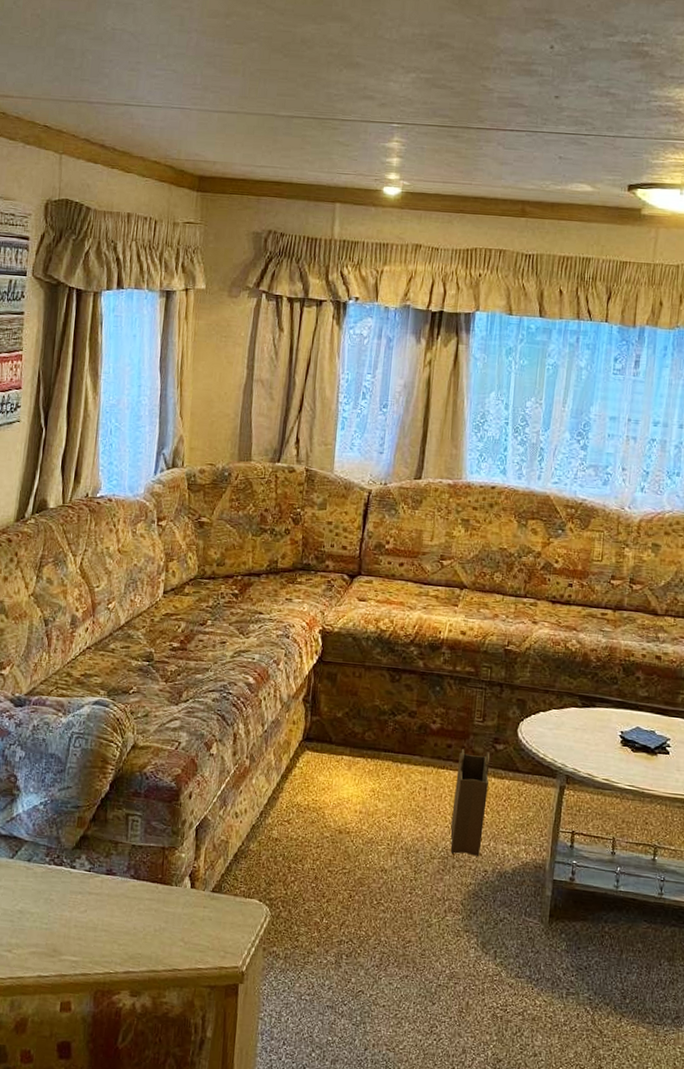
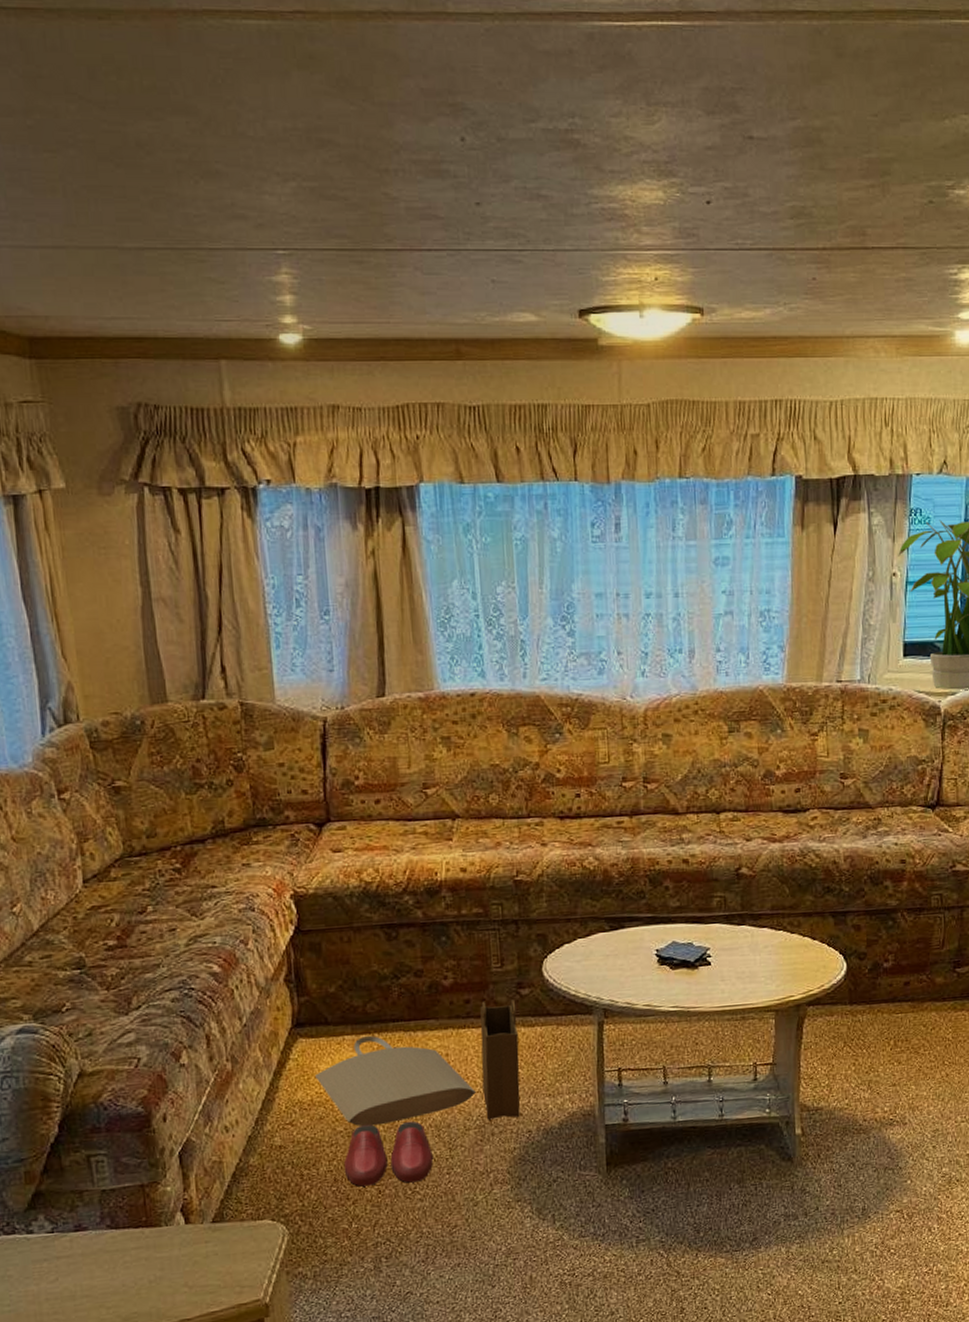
tote bag: none [313,759,445,839] -> present [314,1036,476,1127]
slippers: none [324,835,400,895] -> present [343,1120,433,1187]

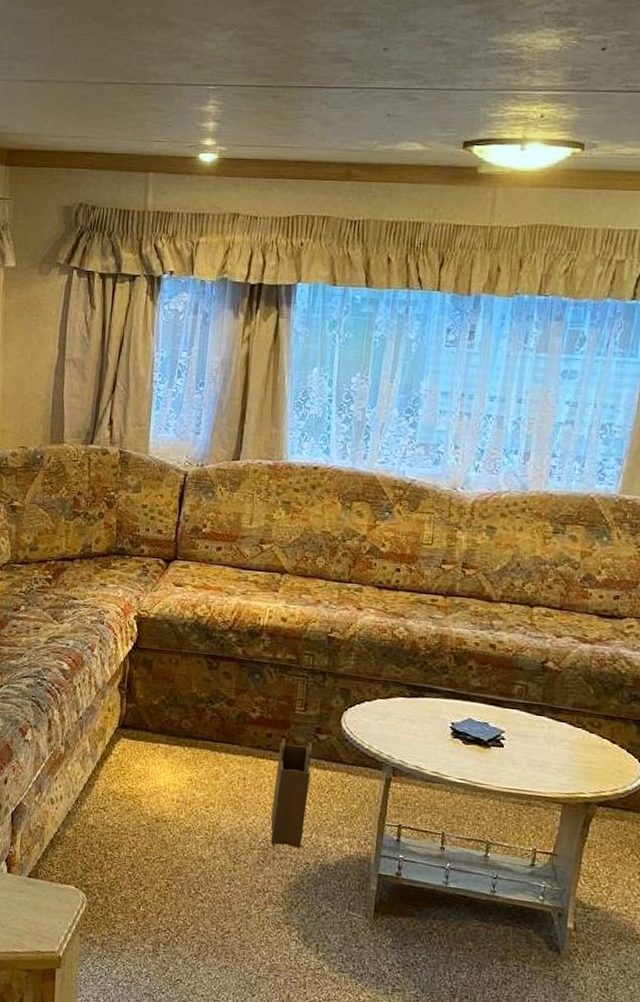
tote bag: present [314,1036,476,1127] -> none [129,748,265,828]
slippers: present [343,1120,433,1187] -> none [141,823,218,885]

